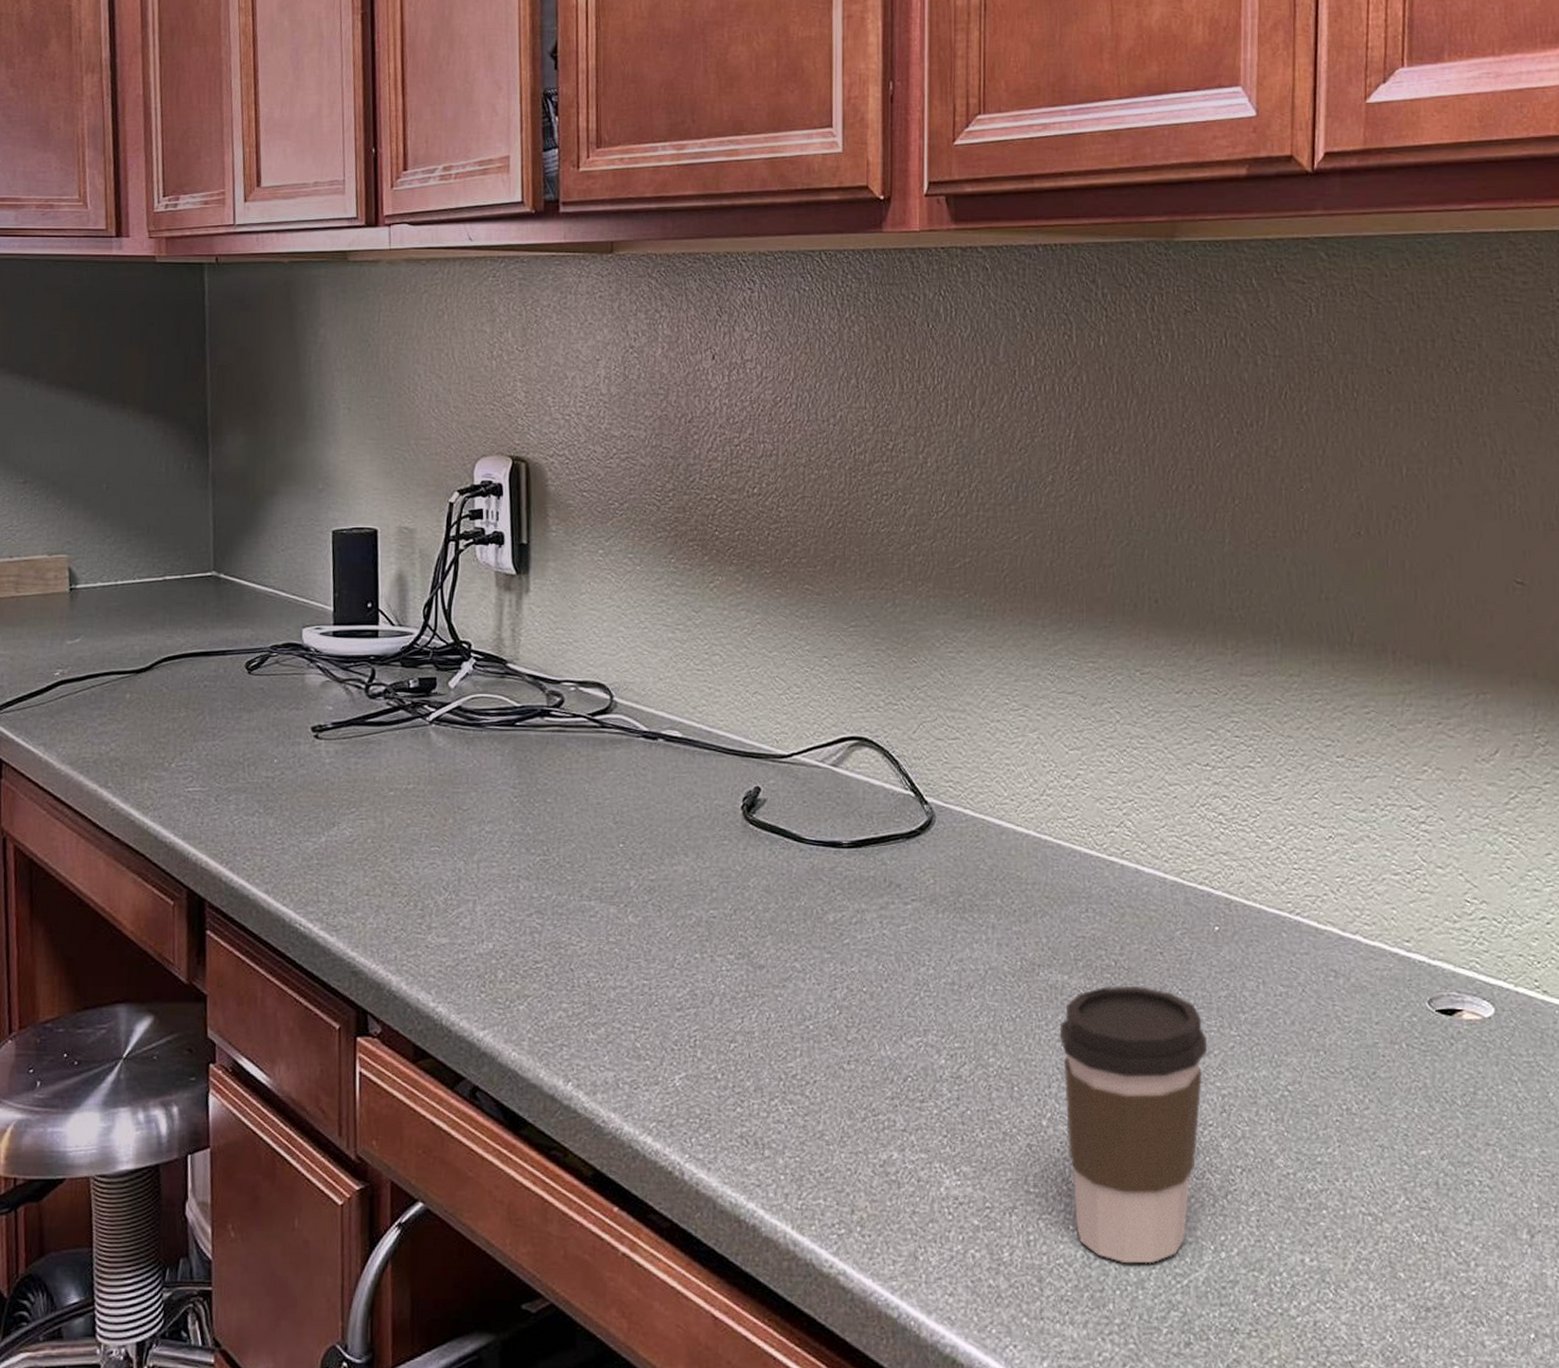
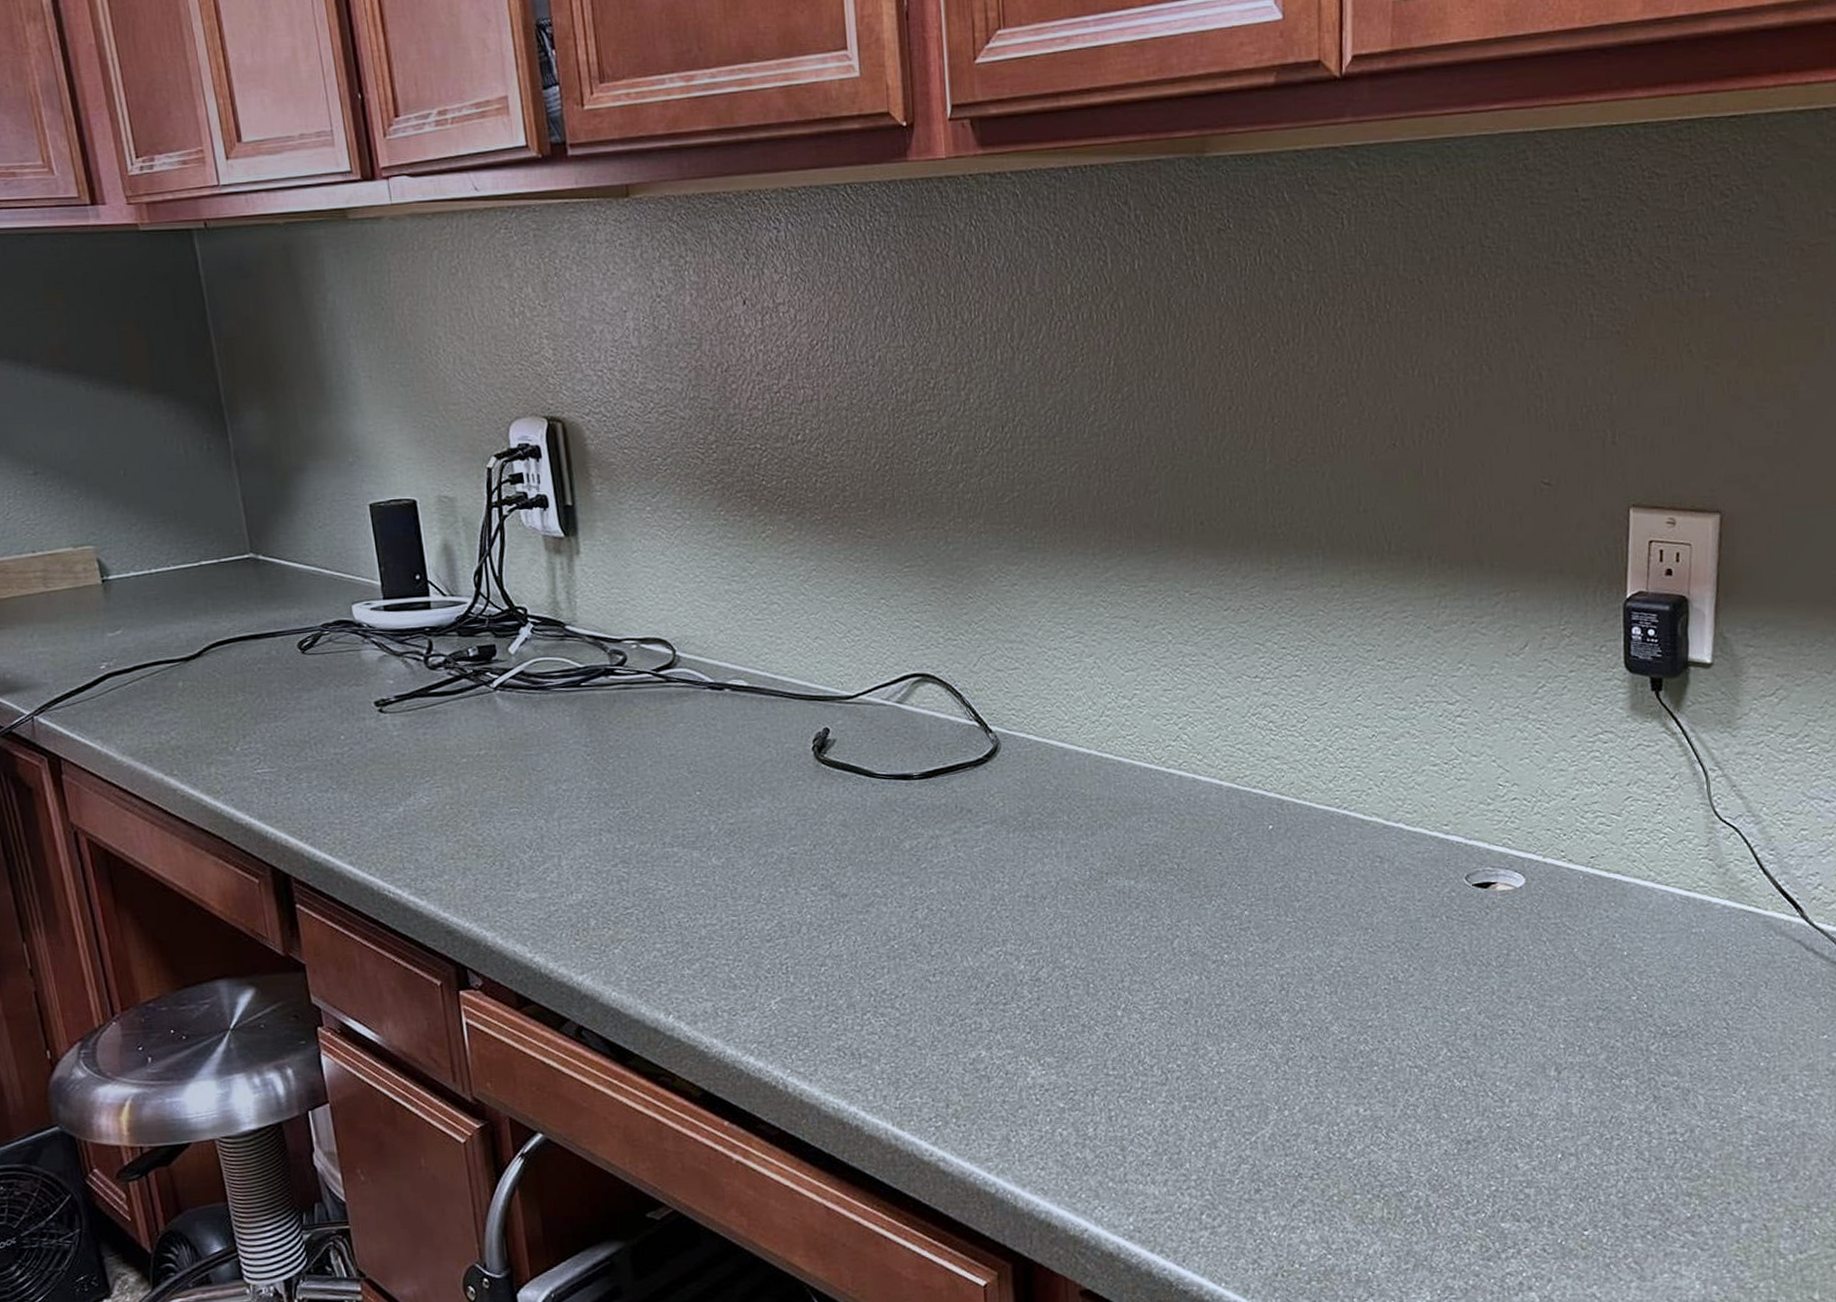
coffee cup: present [1059,985,1208,1264] -> none [1128,885,1266,1129]

